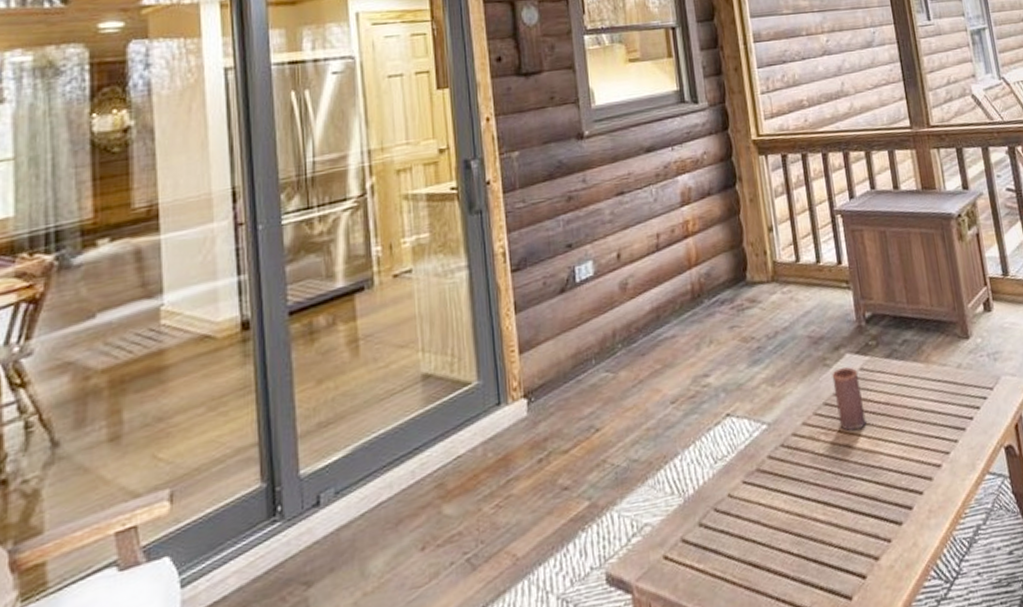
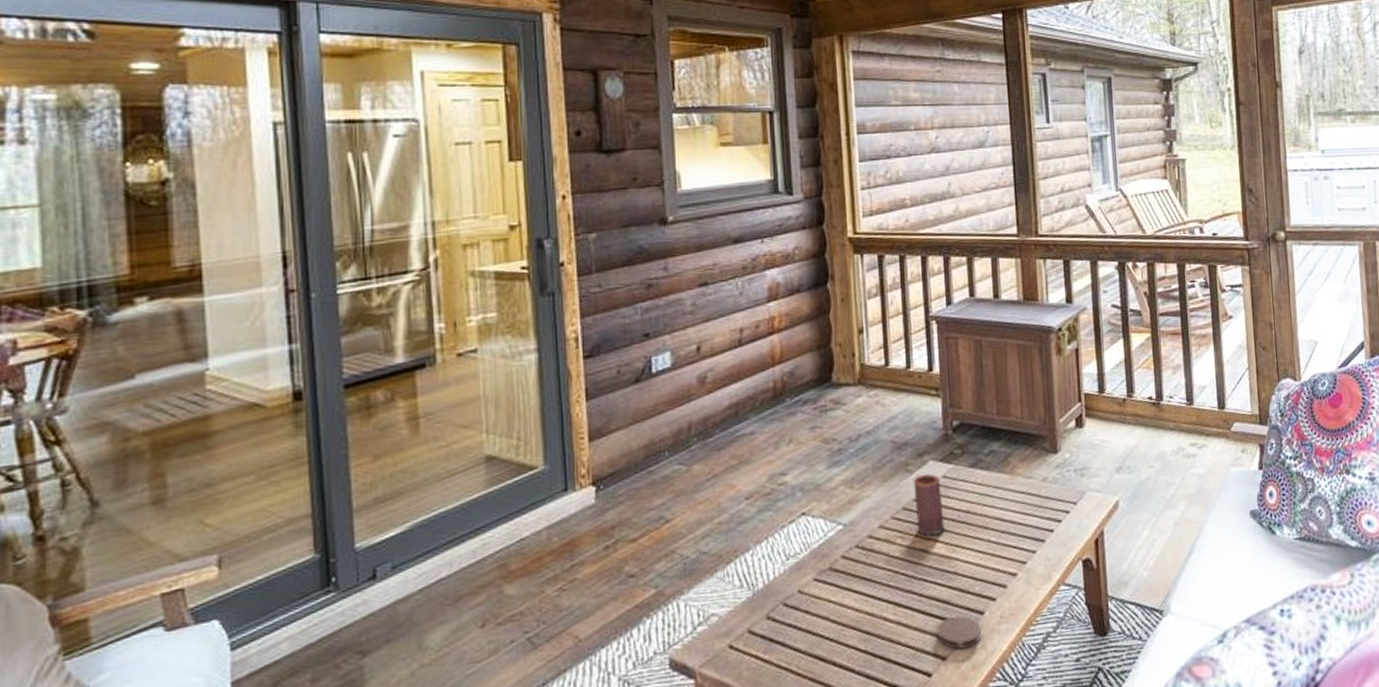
coaster: none [867,512,913,548] -> present [937,616,982,649]

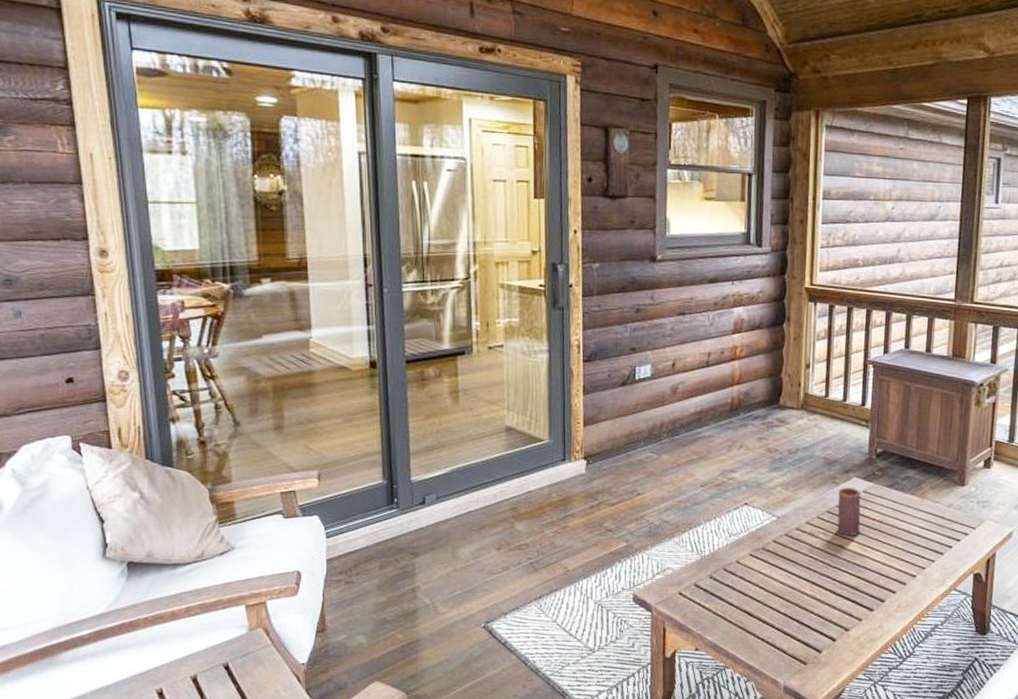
coaster: present [937,616,982,649] -> none [844,599,881,625]

